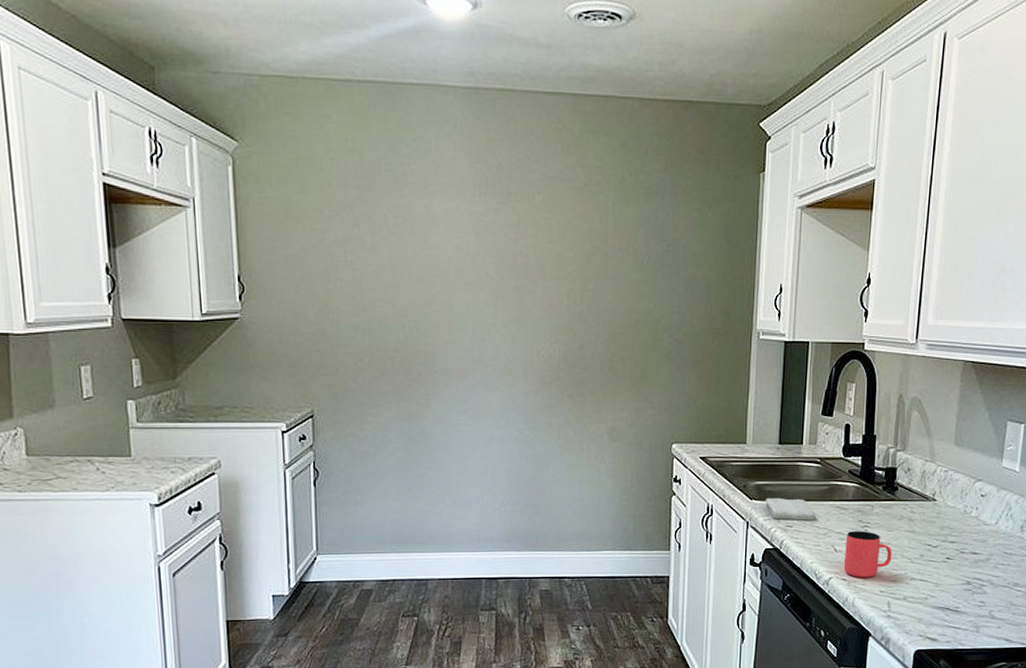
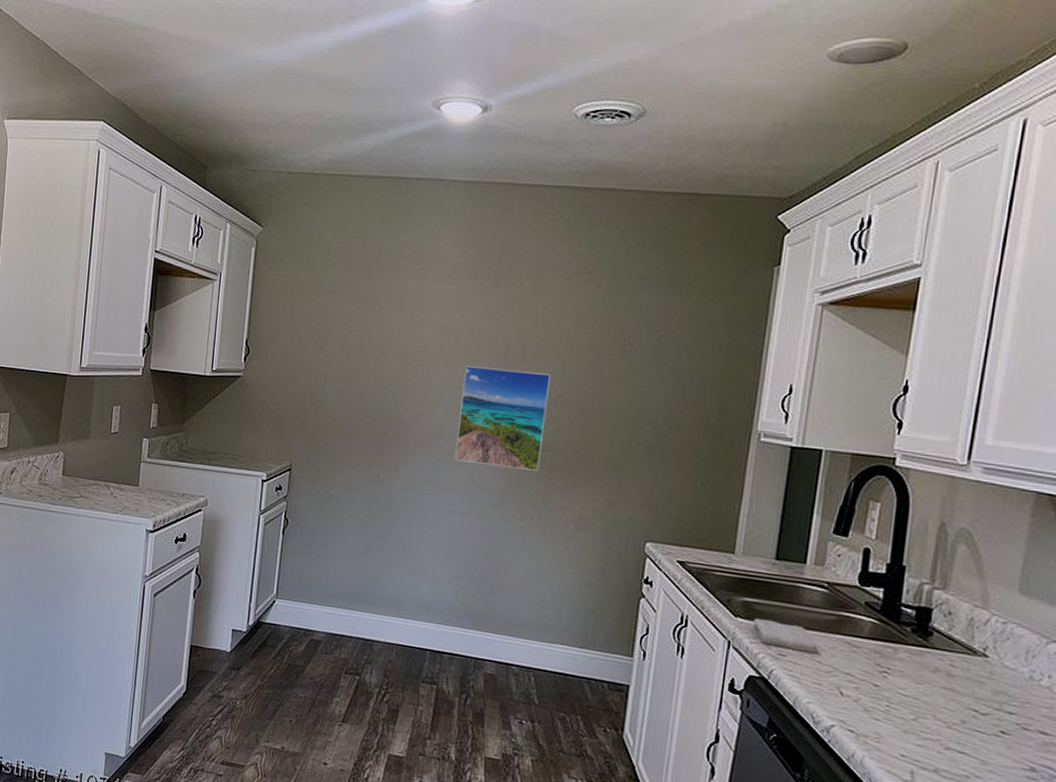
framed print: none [486,288,571,389] -> present [454,366,551,471]
cup: present [843,530,892,578] -> none [851,674,921,736]

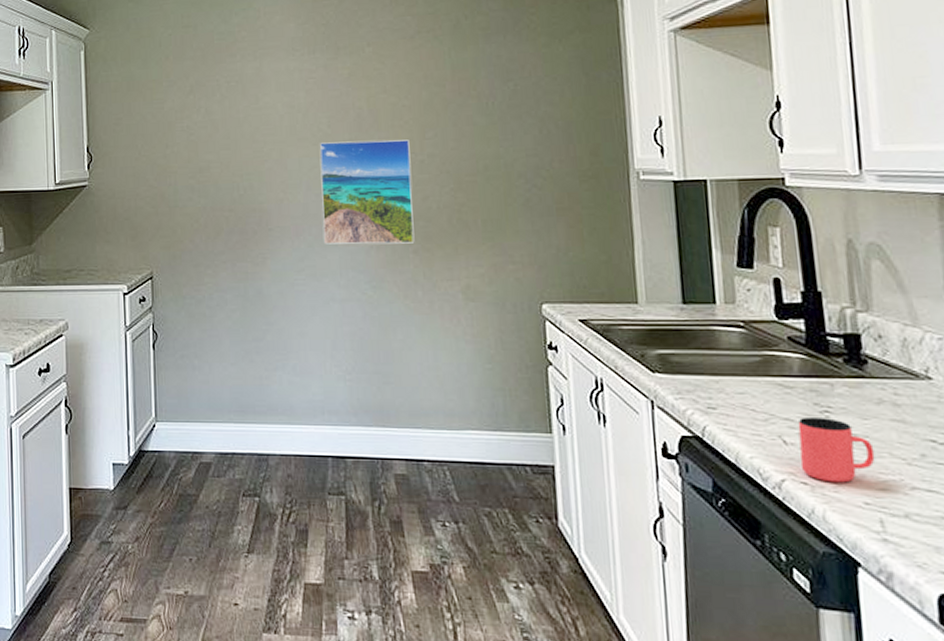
washcloth: present [752,618,817,653] -> none [673,370,749,401]
cup: none [851,674,921,736] -> present [798,416,875,483]

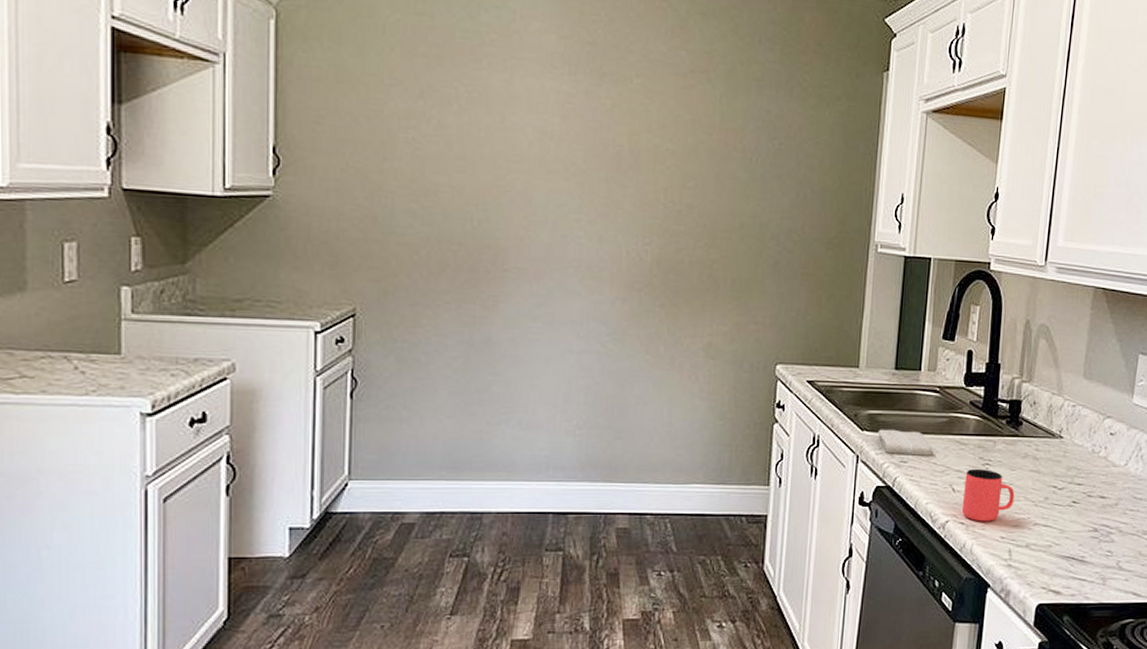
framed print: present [319,139,415,245] -> none [565,178,669,297]
washcloth: none [673,370,749,401] -> present [877,429,933,456]

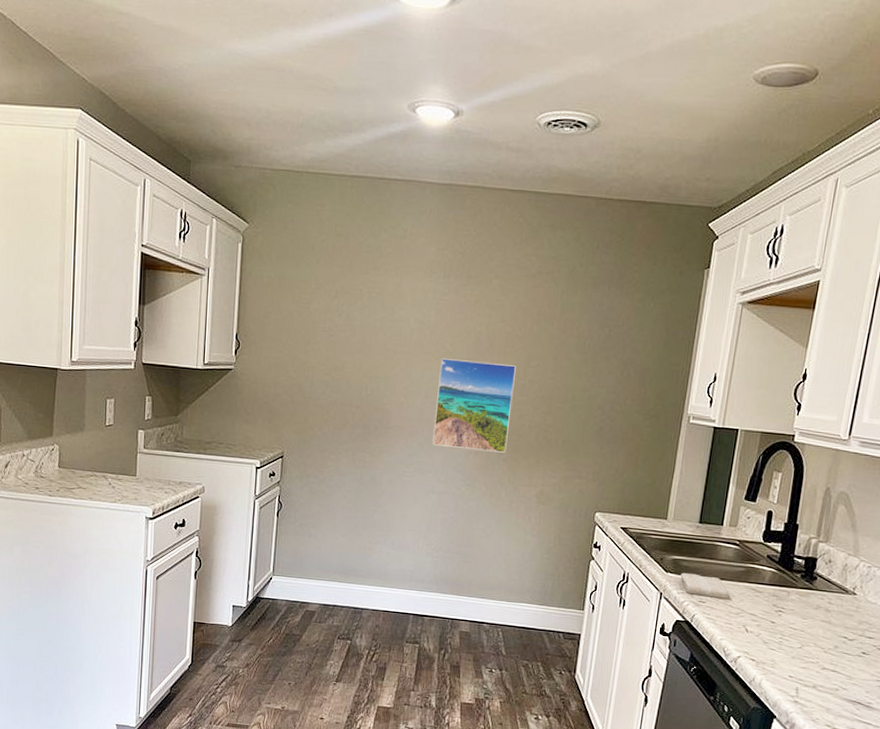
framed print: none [565,178,669,297] -> present [432,358,516,453]
cup: present [961,468,1015,522] -> none [753,613,805,662]

